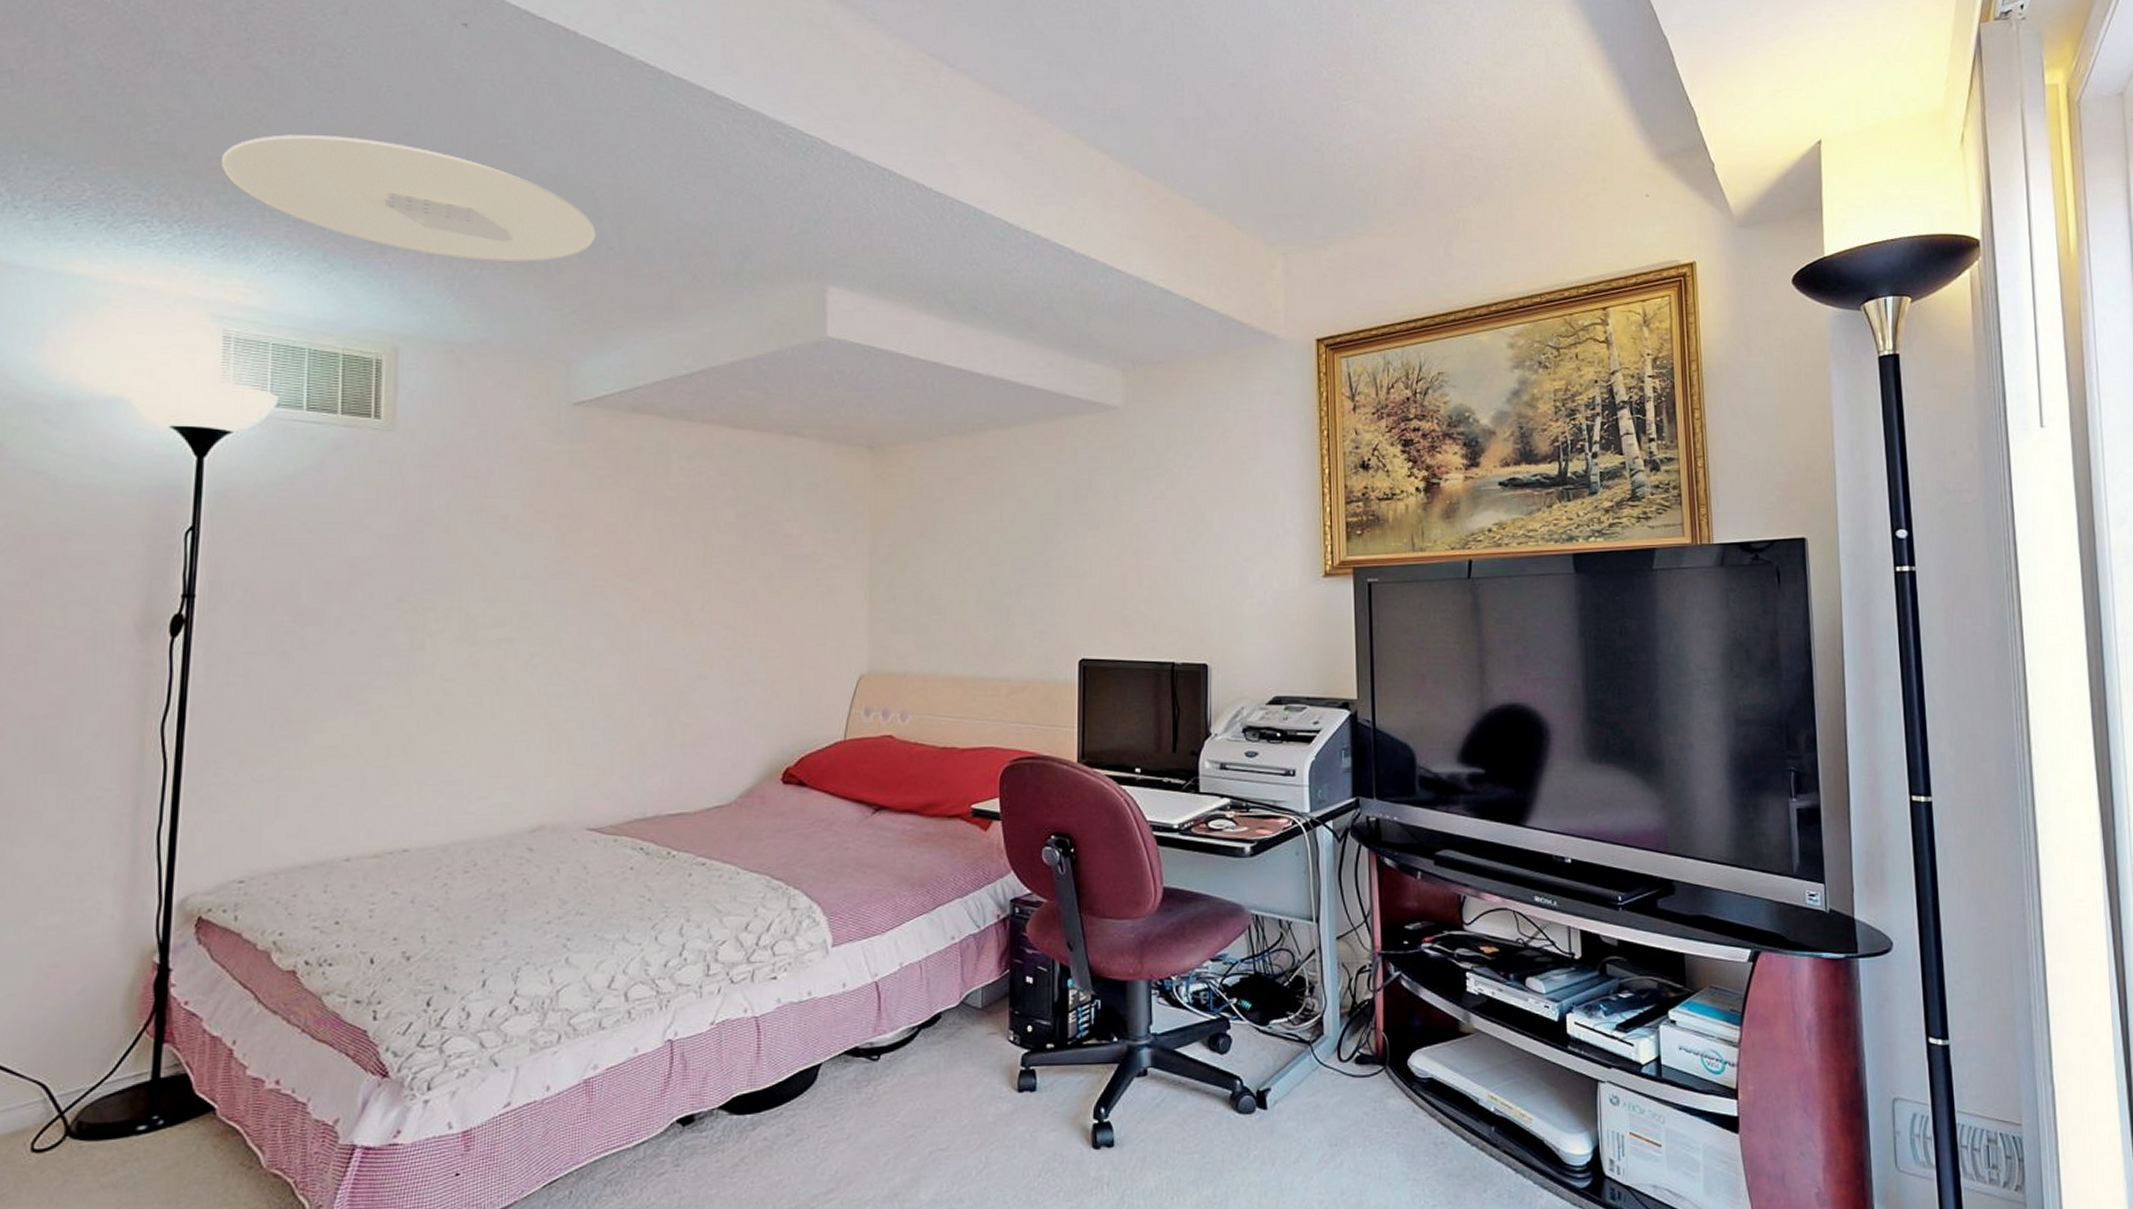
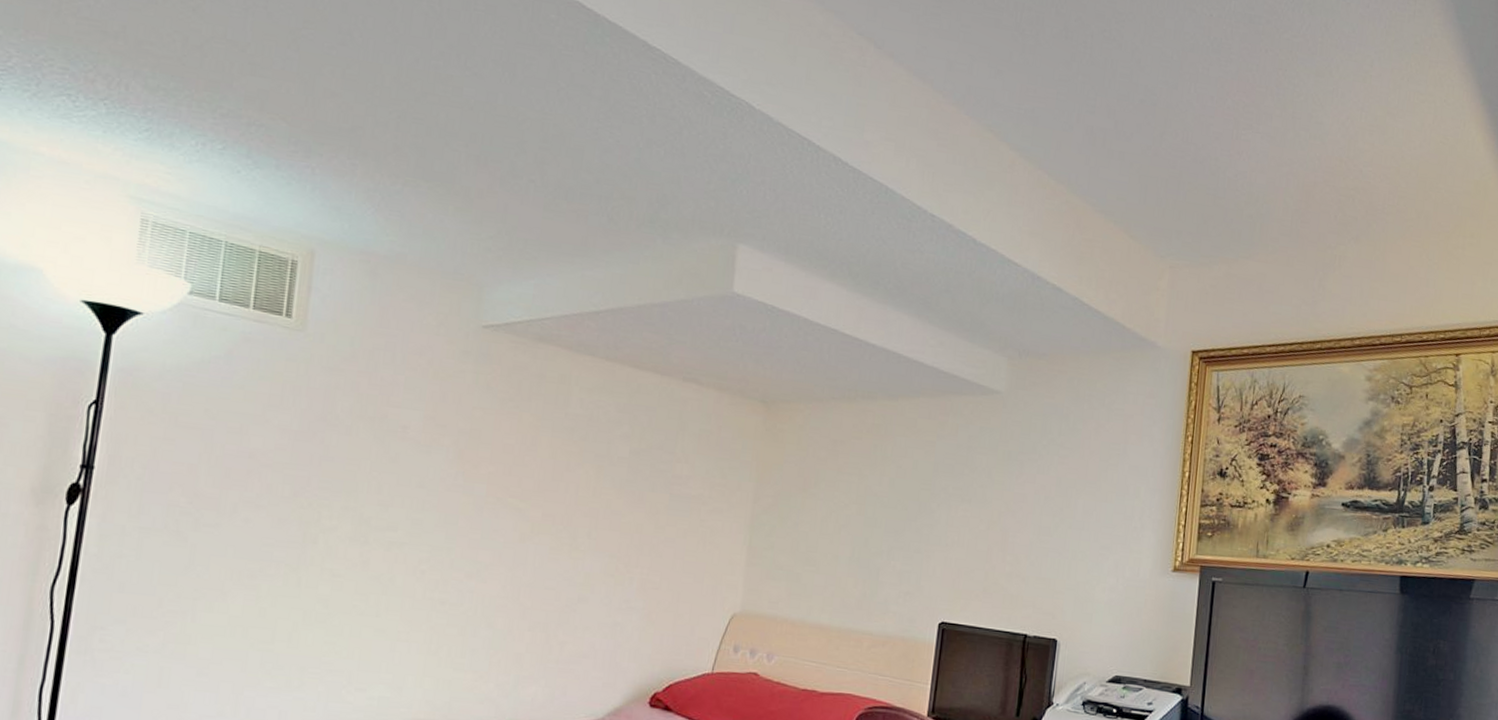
ceiling light: present [222,134,596,262] -> none [152,26,520,185]

